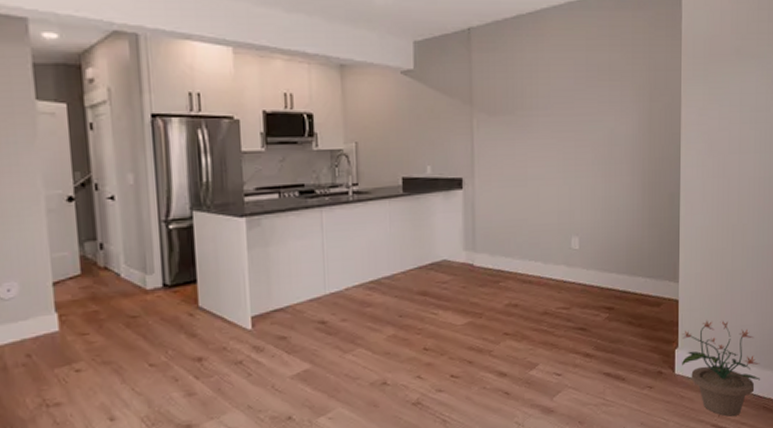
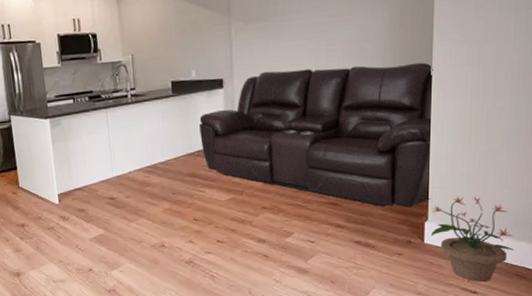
sofa: none [434,171,682,333] -> present [199,62,434,208]

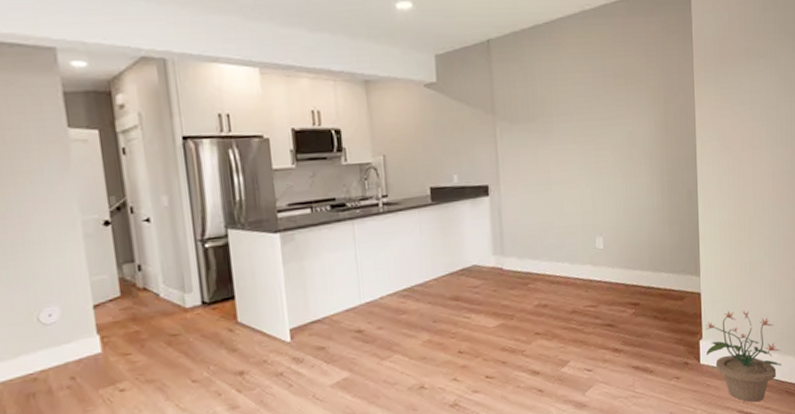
sofa: present [199,62,434,208] -> none [463,170,704,326]

